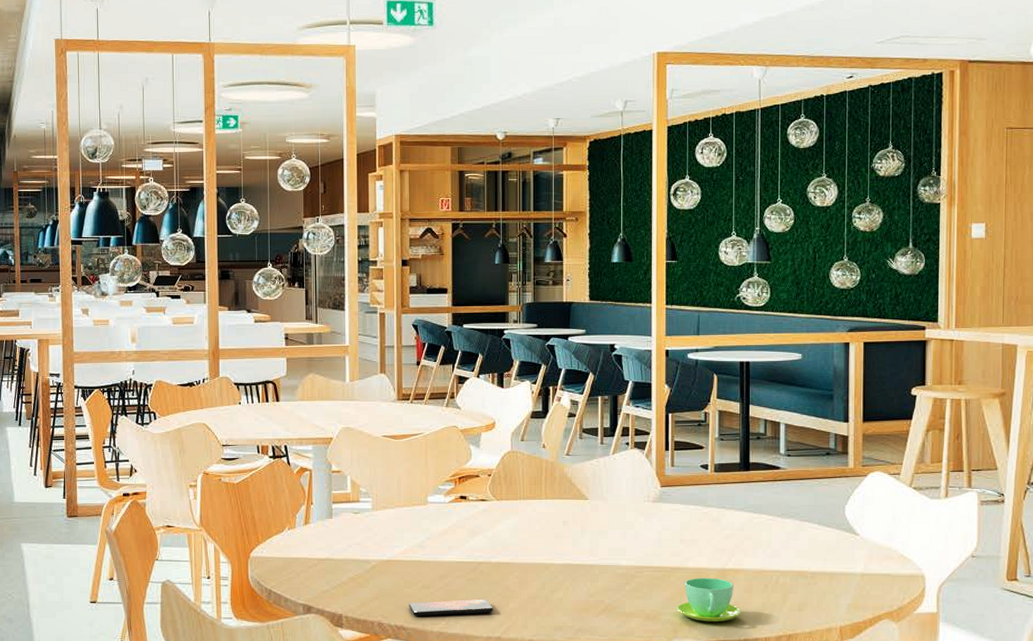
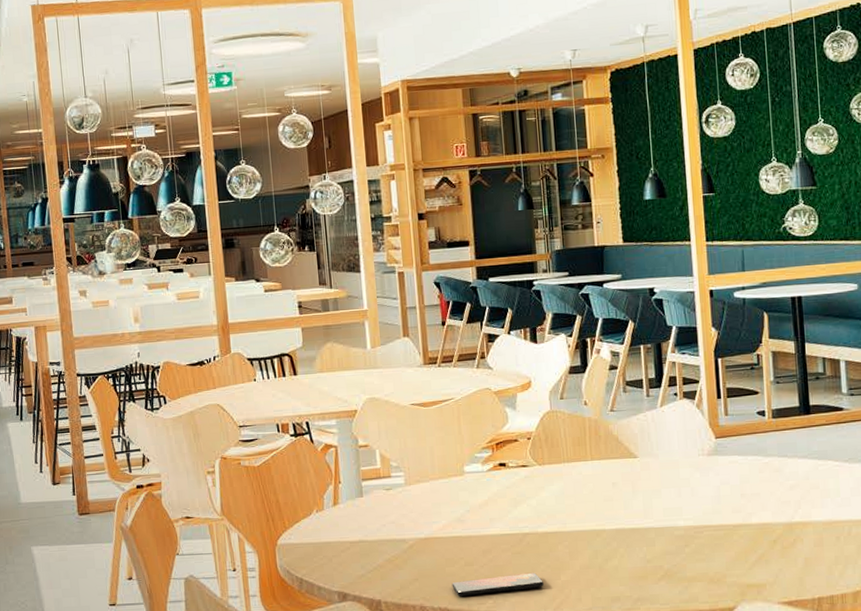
cup: present [676,577,742,622] -> none [742,533,814,582]

